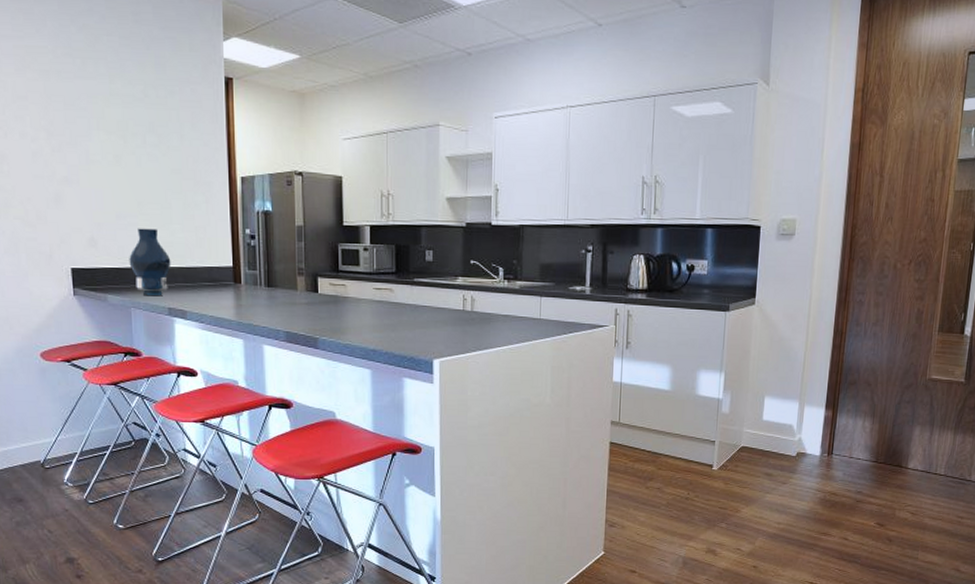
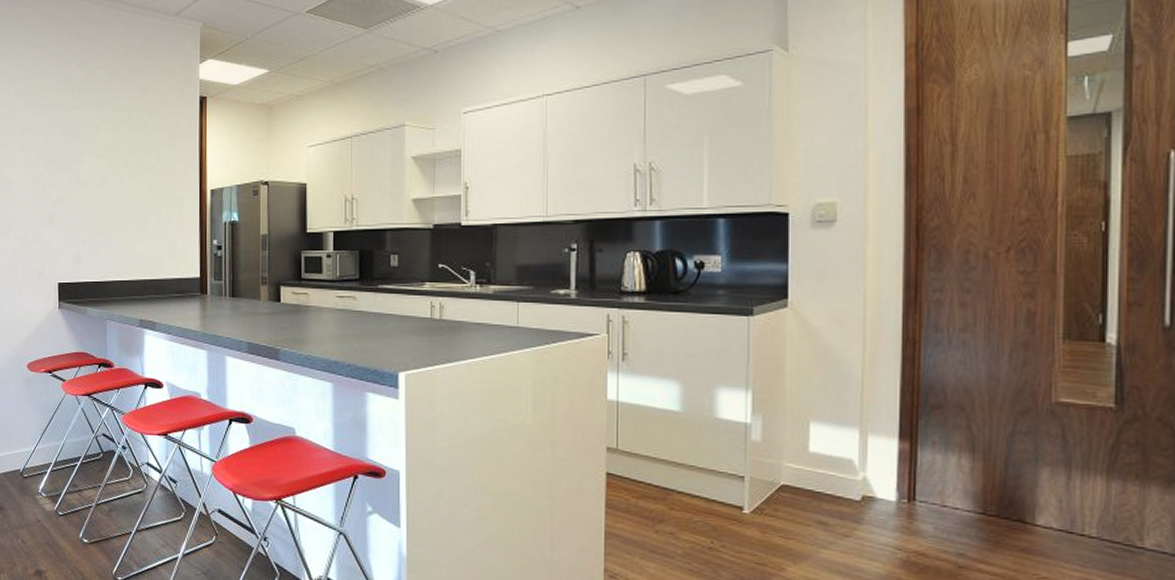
vase: present [129,228,171,296] -> none [108,243,144,308]

